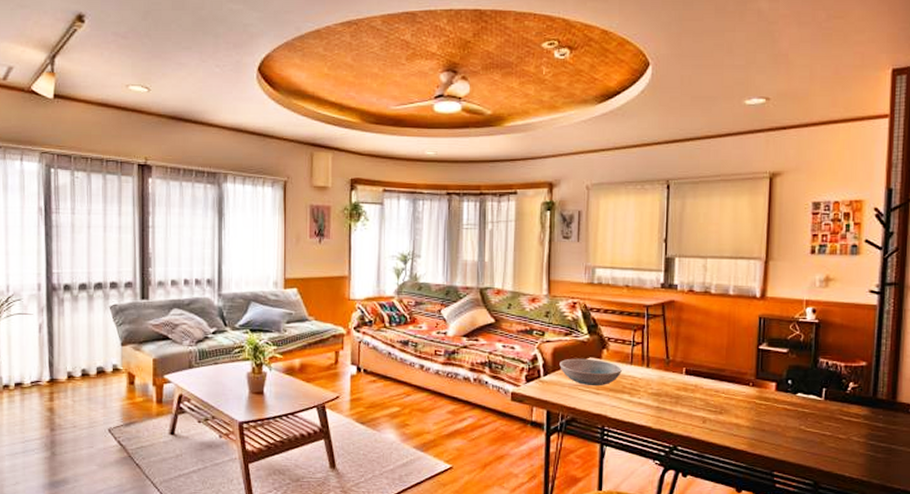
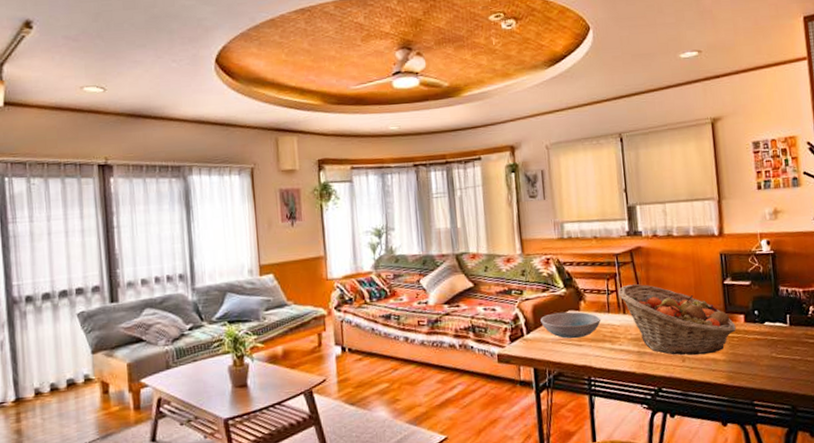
fruit basket: none [644,338,765,419] -> present [618,283,736,356]

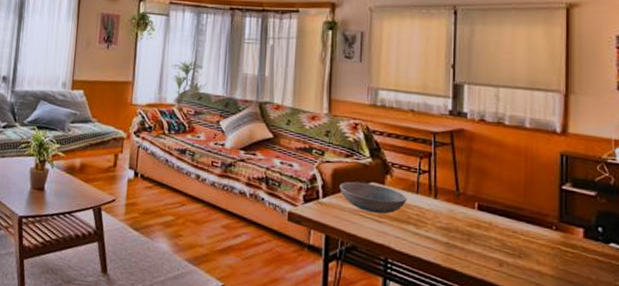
fruit basket: present [618,283,736,356] -> none [432,167,571,265]

